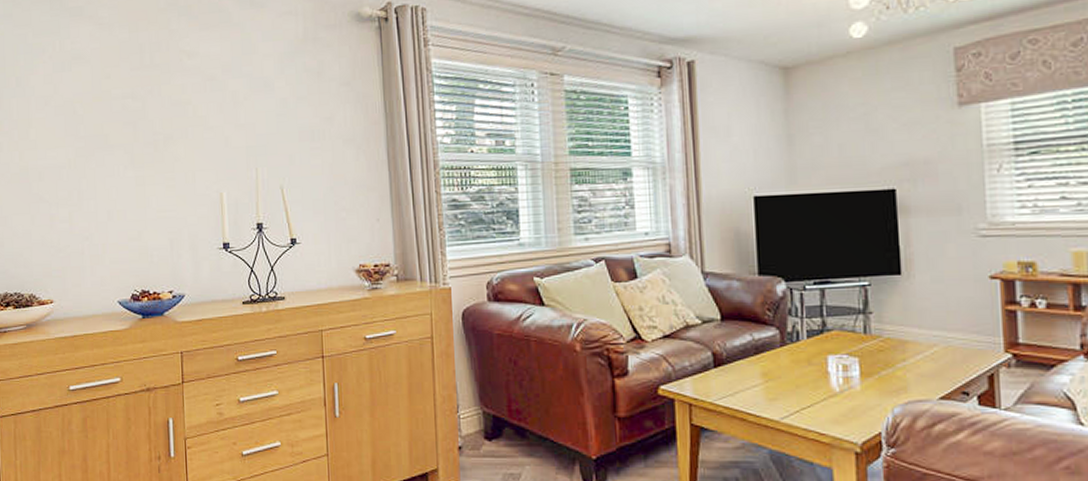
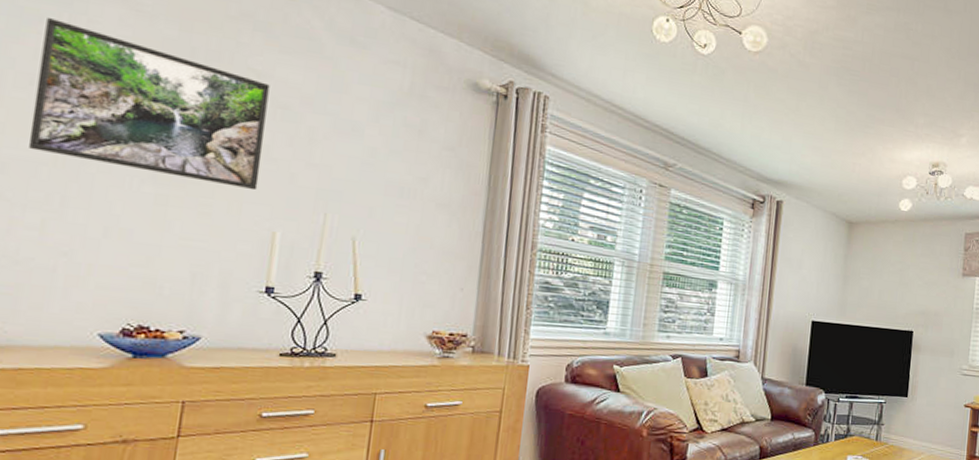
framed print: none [47,47,203,159] -> present [28,18,270,191]

